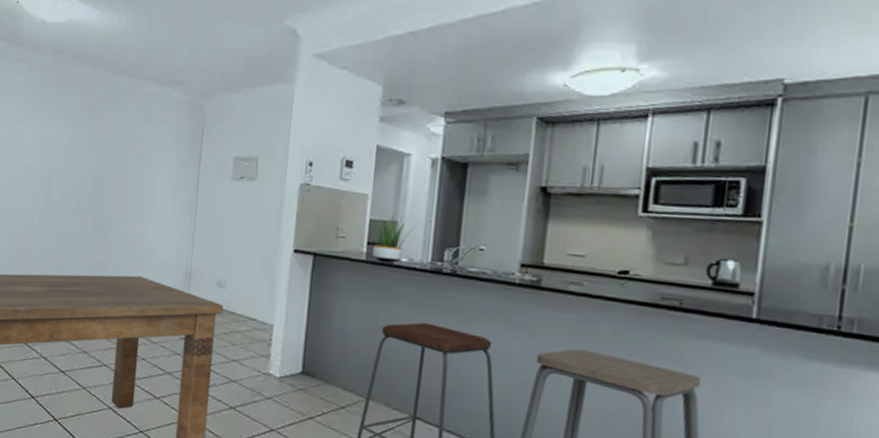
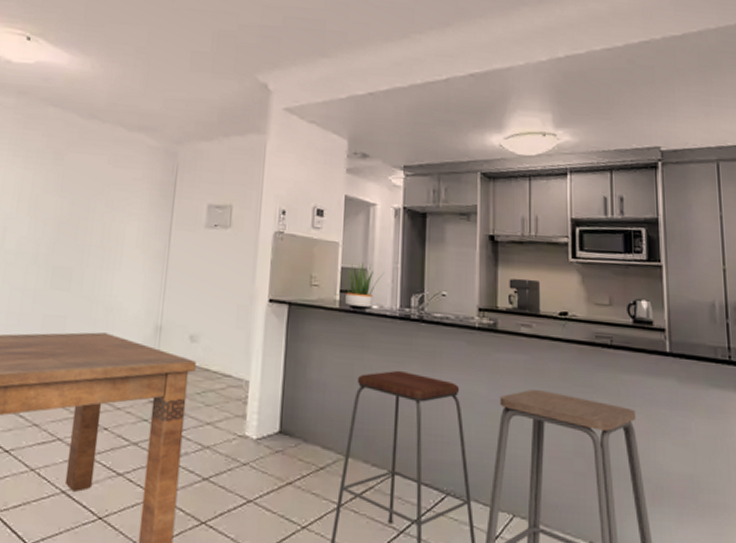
coffee maker: none [553,233,599,273] -> present [506,278,541,316]

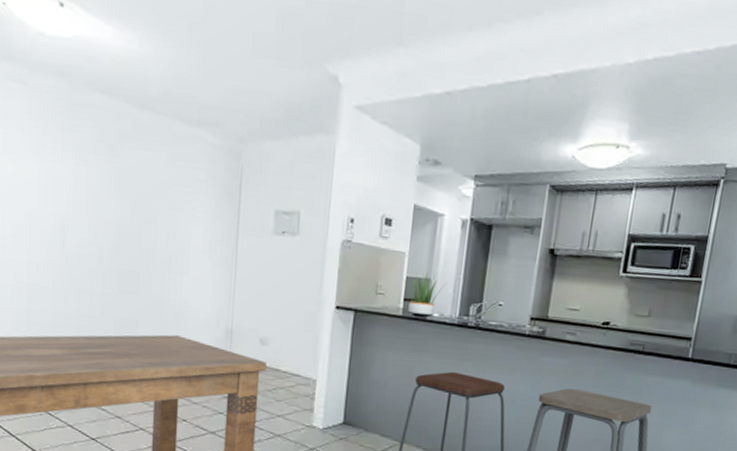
coffee maker: present [506,278,541,316] -> none [555,290,590,325]
kettle: present [627,298,654,327] -> none [662,310,686,336]

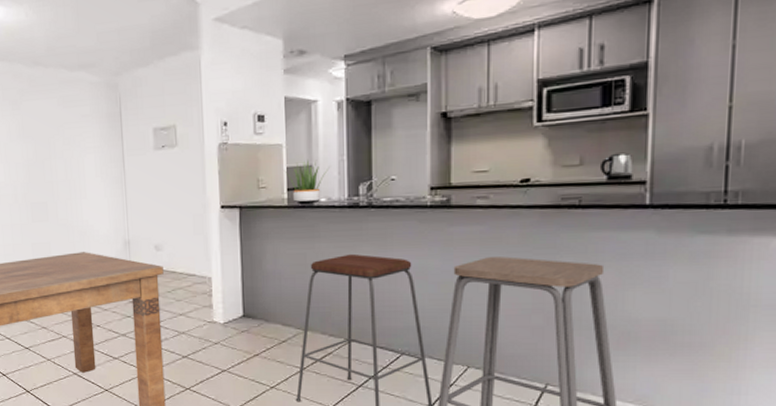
kettle: none [662,310,686,336] -> present [601,152,634,182]

